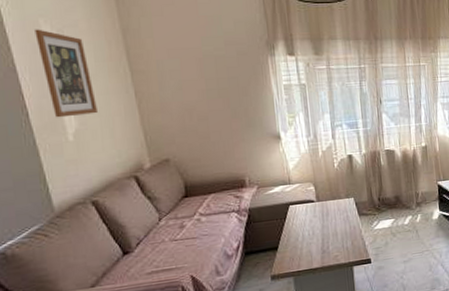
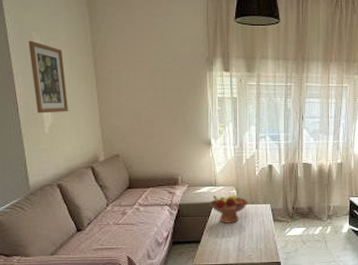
fruit bowl: none [284,191,329,225] -> present [209,194,248,223]

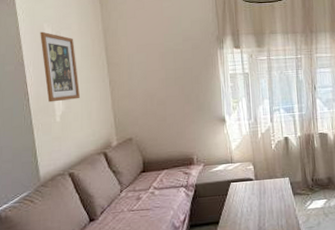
fruit bowl: present [209,194,248,223] -> none [226,170,266,201]

